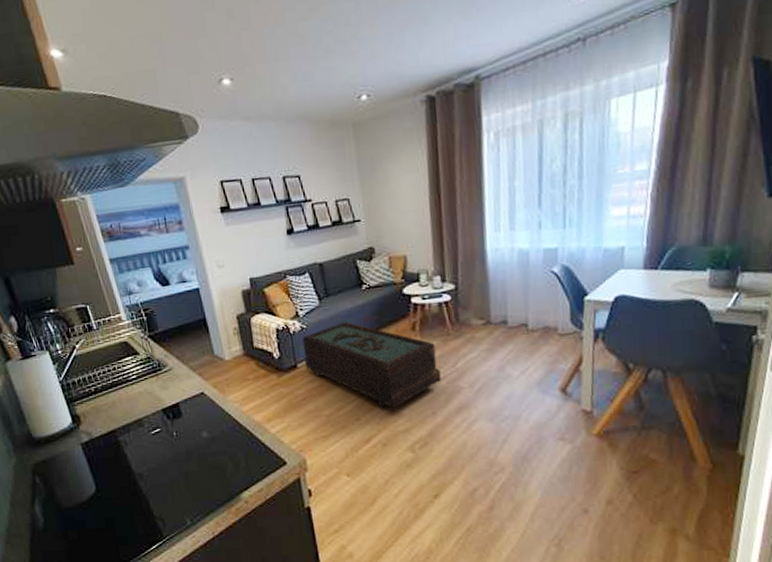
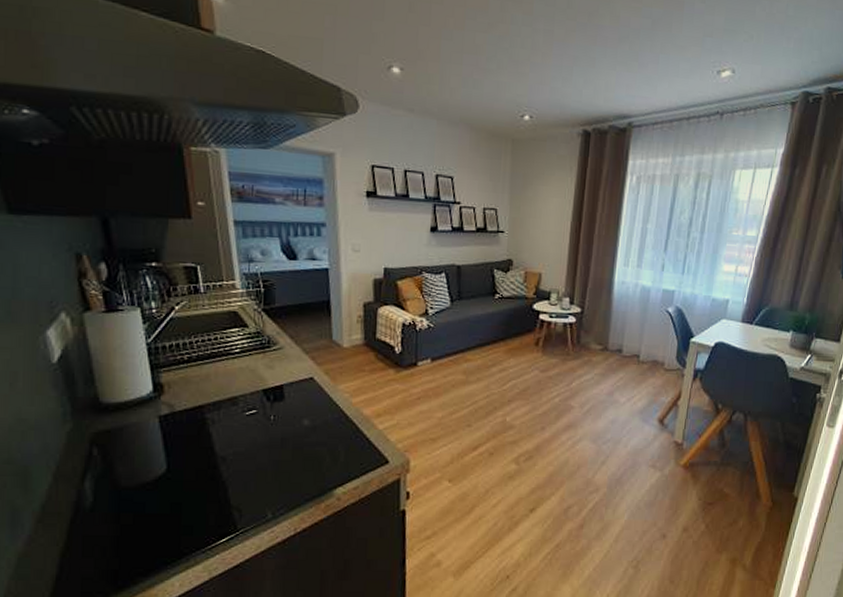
coffee table: present [303,321,441,409] -> none [425,327,555,419]

